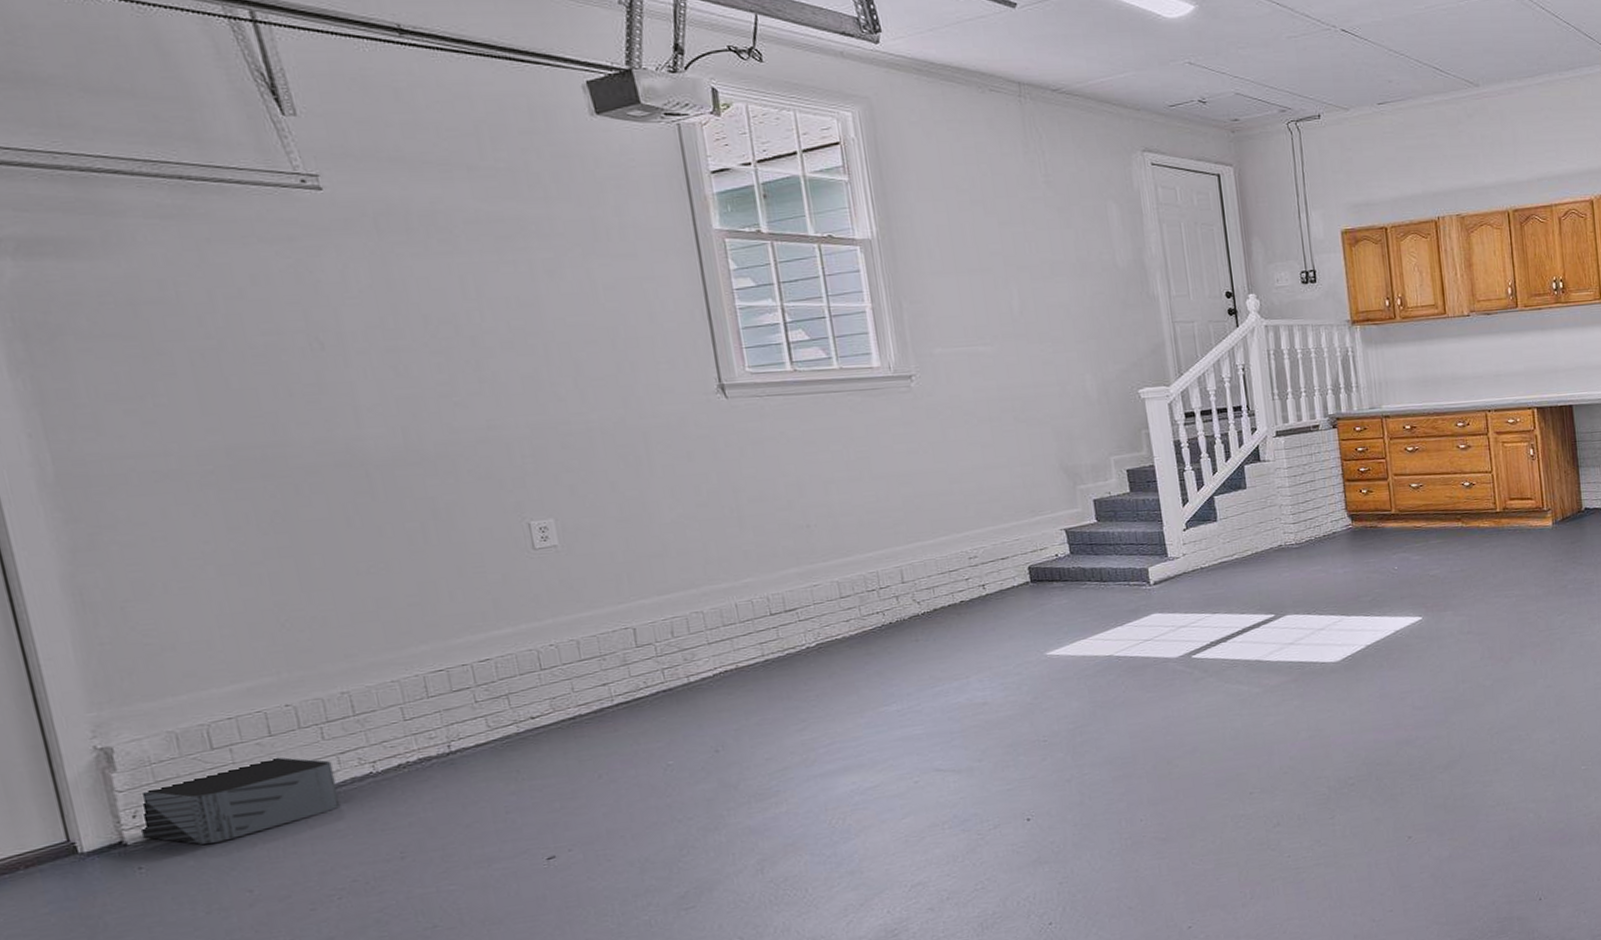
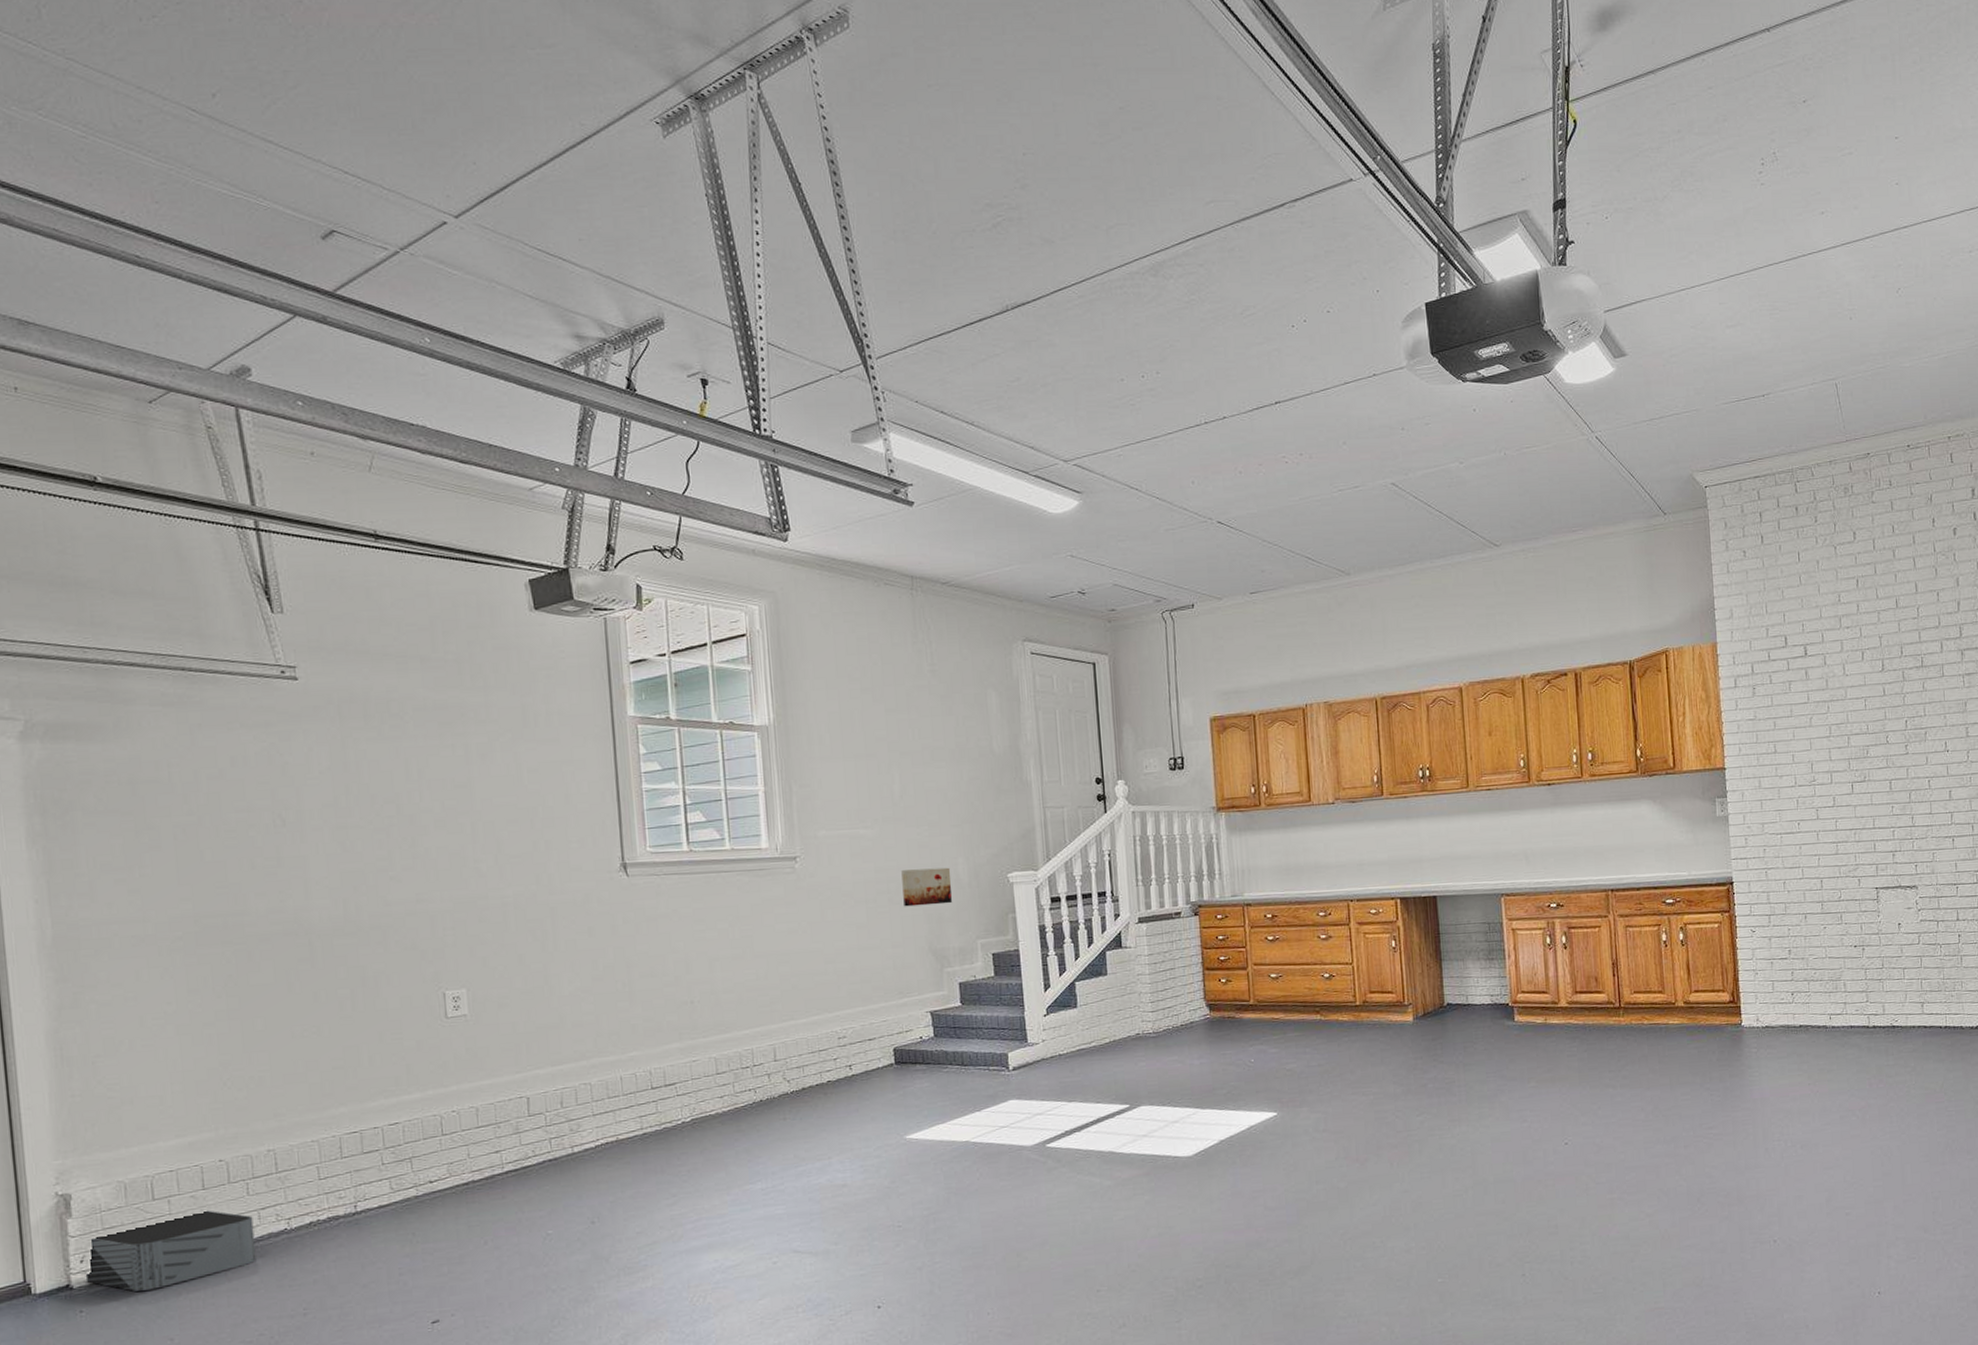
wall art: none [1026,384,1082,425] -> present [901,867,953,907]

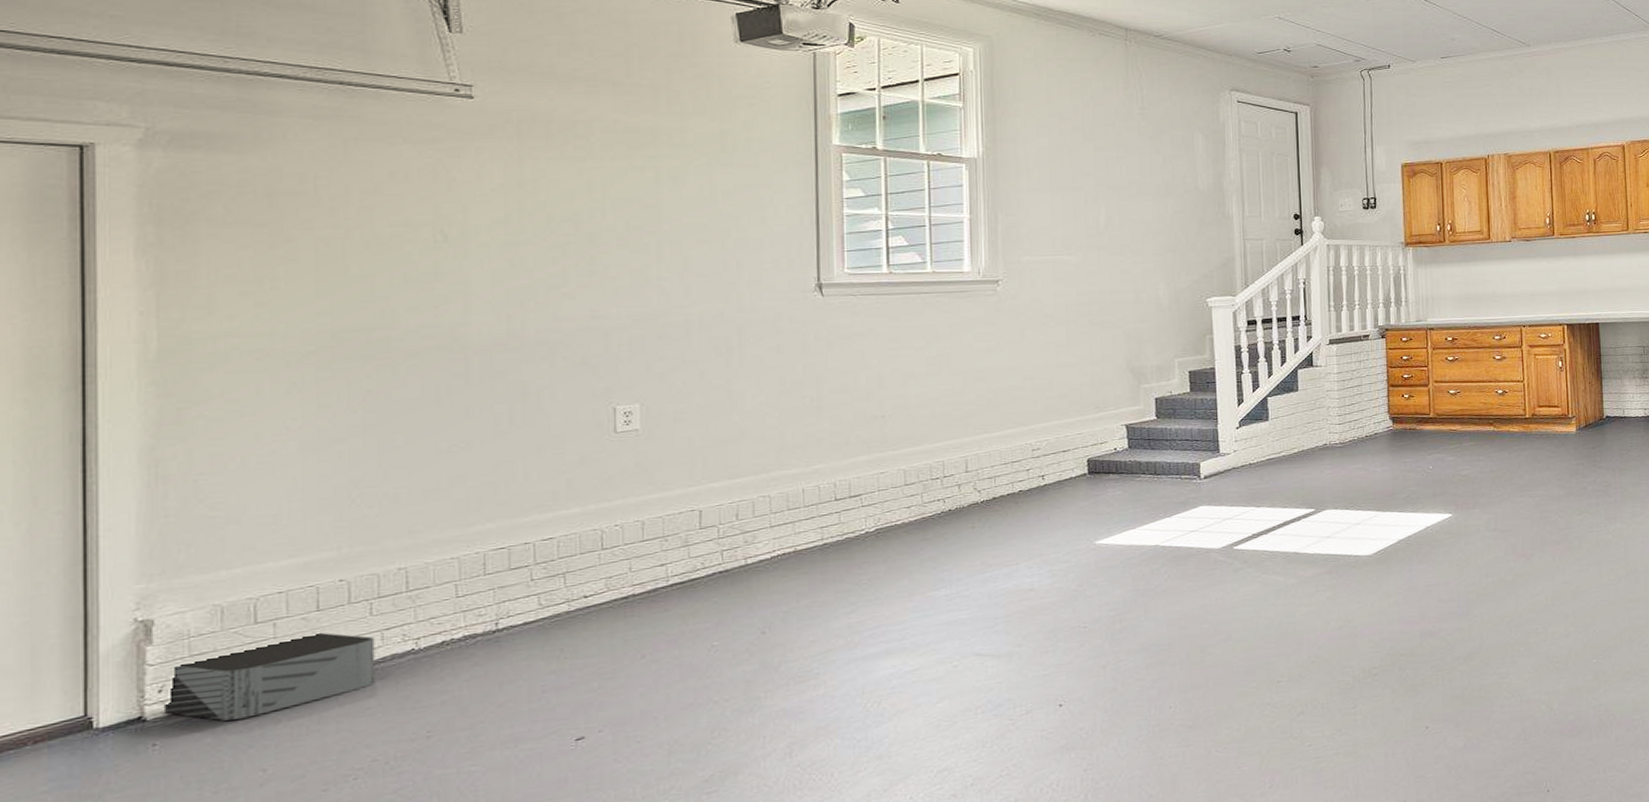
wall art: present [901,867,953,907] -> none [1103,292,1153,328]

